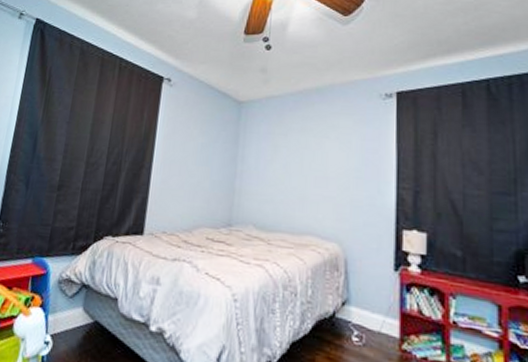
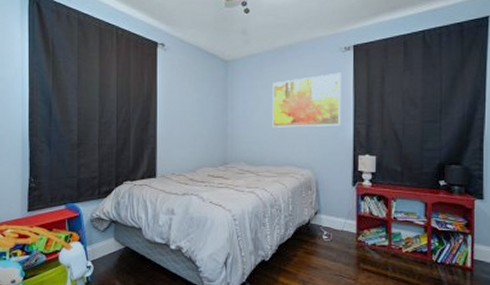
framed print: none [291,123,381,190] -> present [272,72,341,128]

